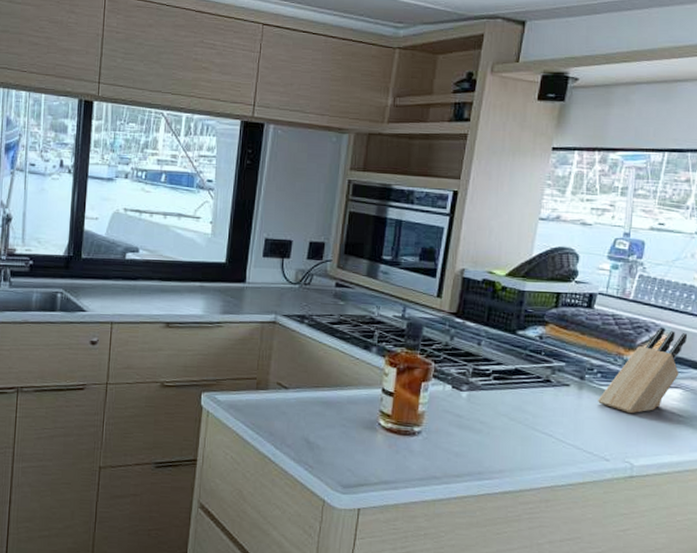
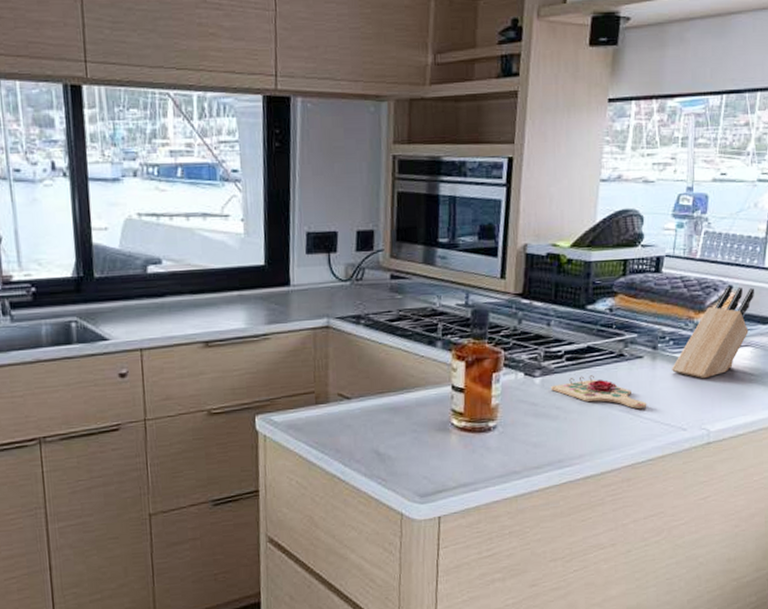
cutting board: none [477,395,571,434] -> present [551,375,647,409]

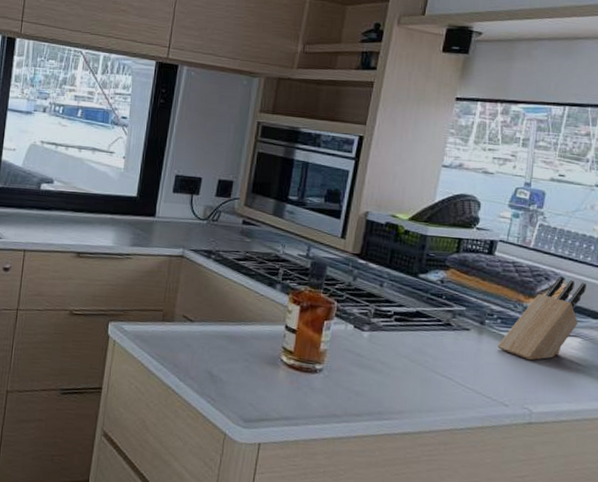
cutting board: present [551,375,647,409] -> none [378,337,470,378]

